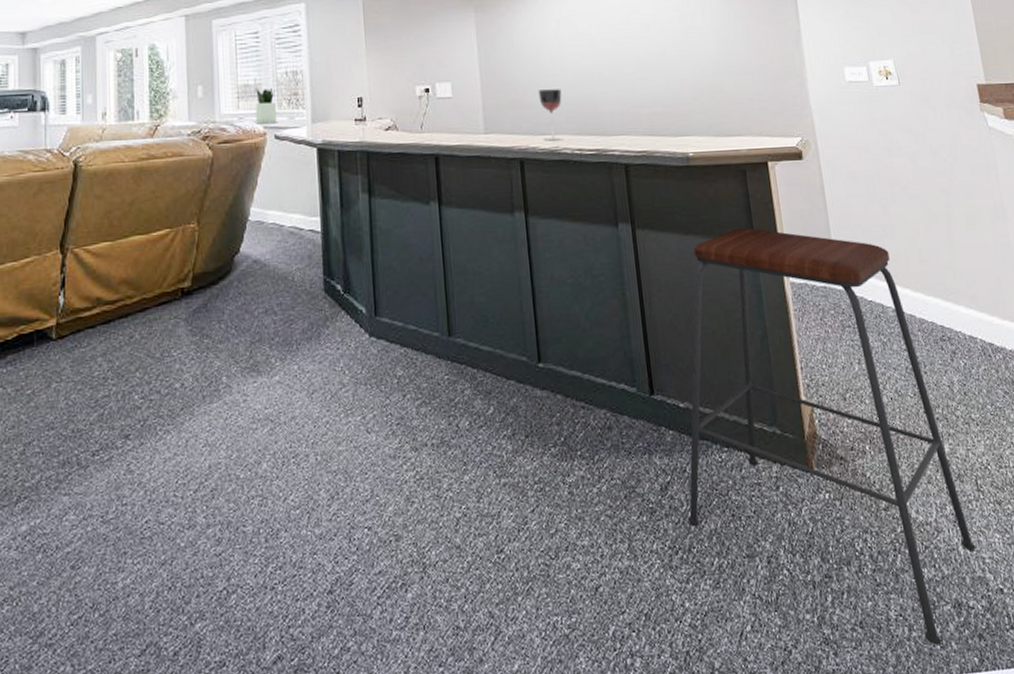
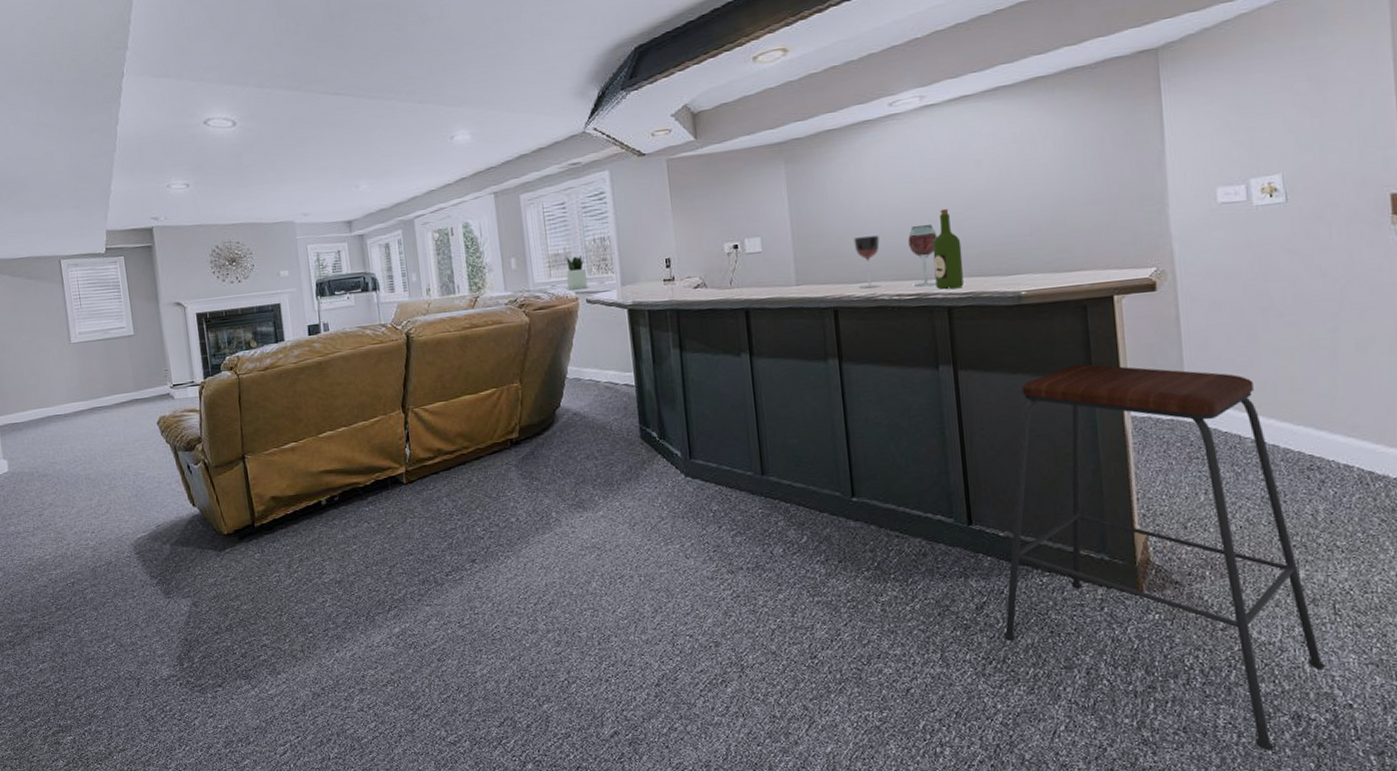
wineglass: none [587,82,615,143] -> present [908,225,938,287]
wine bottle: none [609,68,638,146] -> present [932,208,964,289]

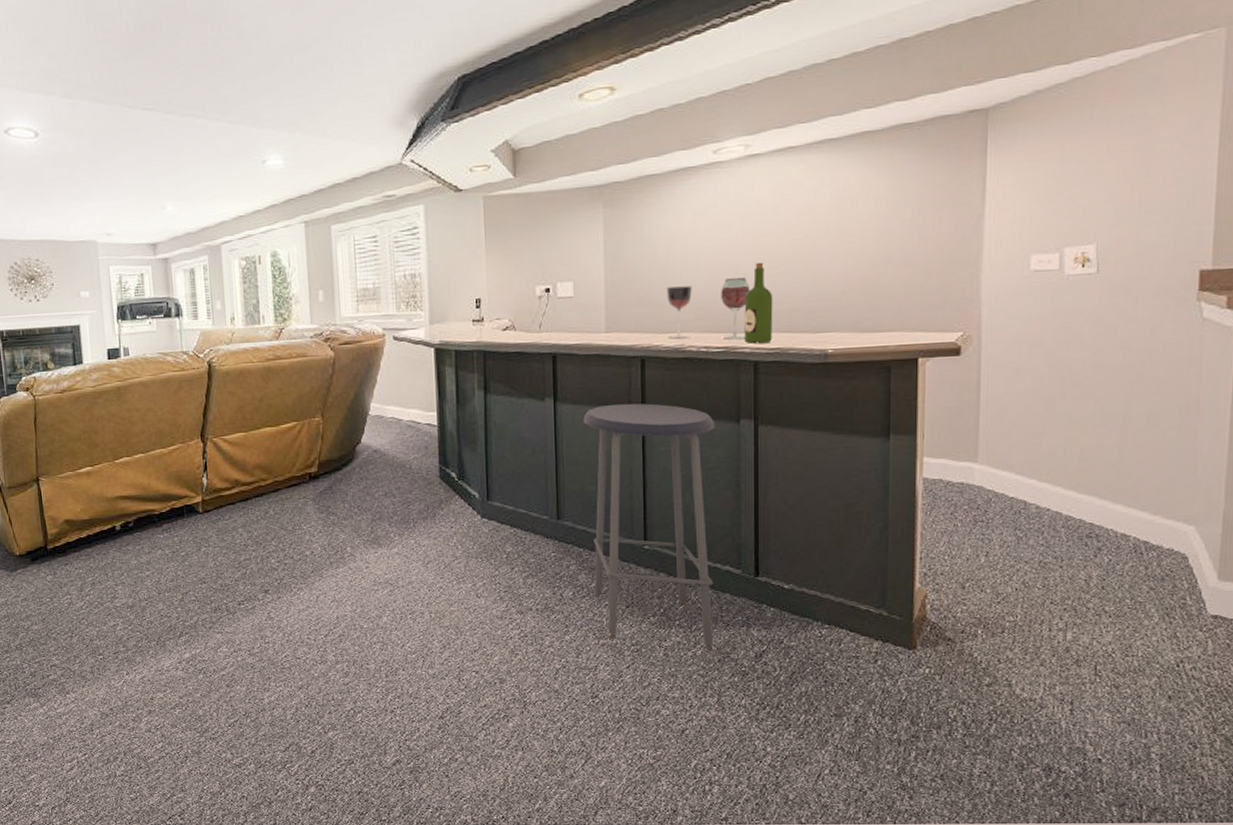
planter: present [565,254,589,291] -> none [372,290,397,327]
bar stool: none [780,354,932,603] -> present [583,403,715,650]
bar stool: present [1004,364,1325,751] -> none [780,424,1080,799]

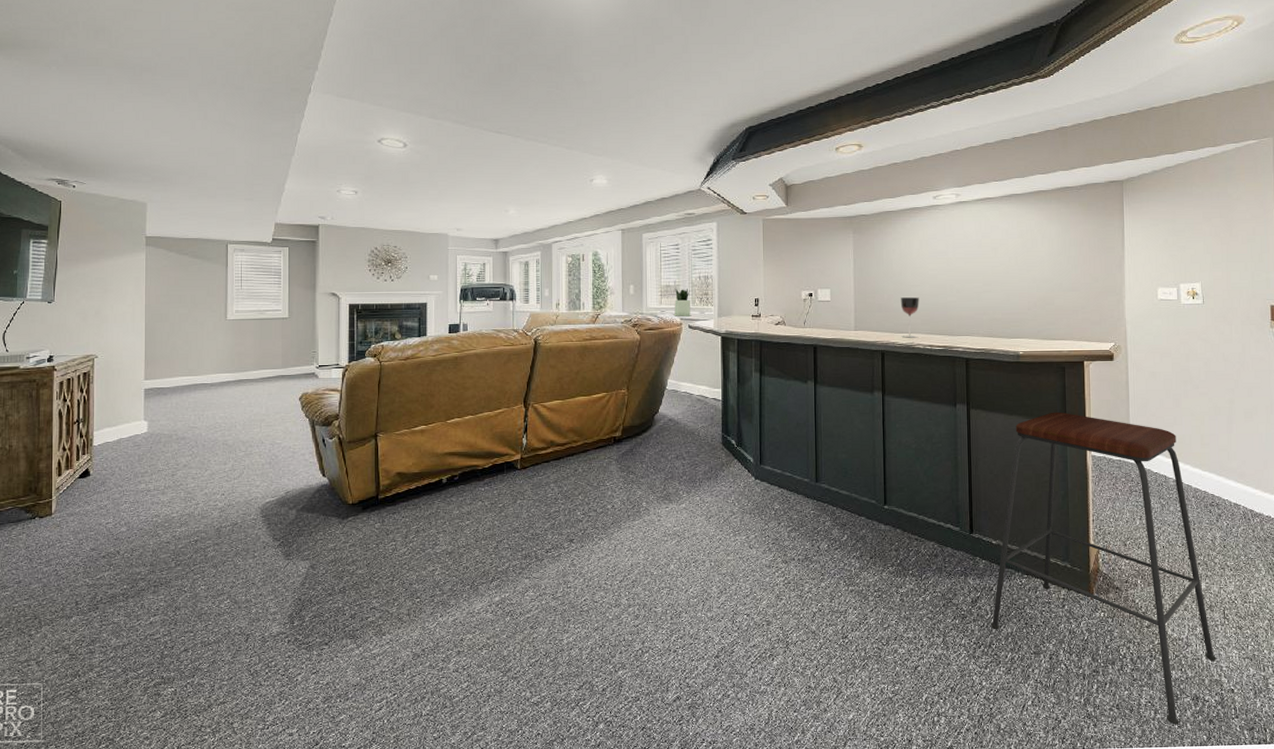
planter: none [372,290,397,327] -> present [672,288,692,317]
bar stool: present [583,403,715,650] -> none [837,387,939,596]
wineglass: present [721,278,750,340] -> none [941,293,962,341]
wine bottle: present [744,262,773,343] -> none [958,282,979,344]
bar stool: none [780,424,1080,799] -> present [991,412,1217,725]

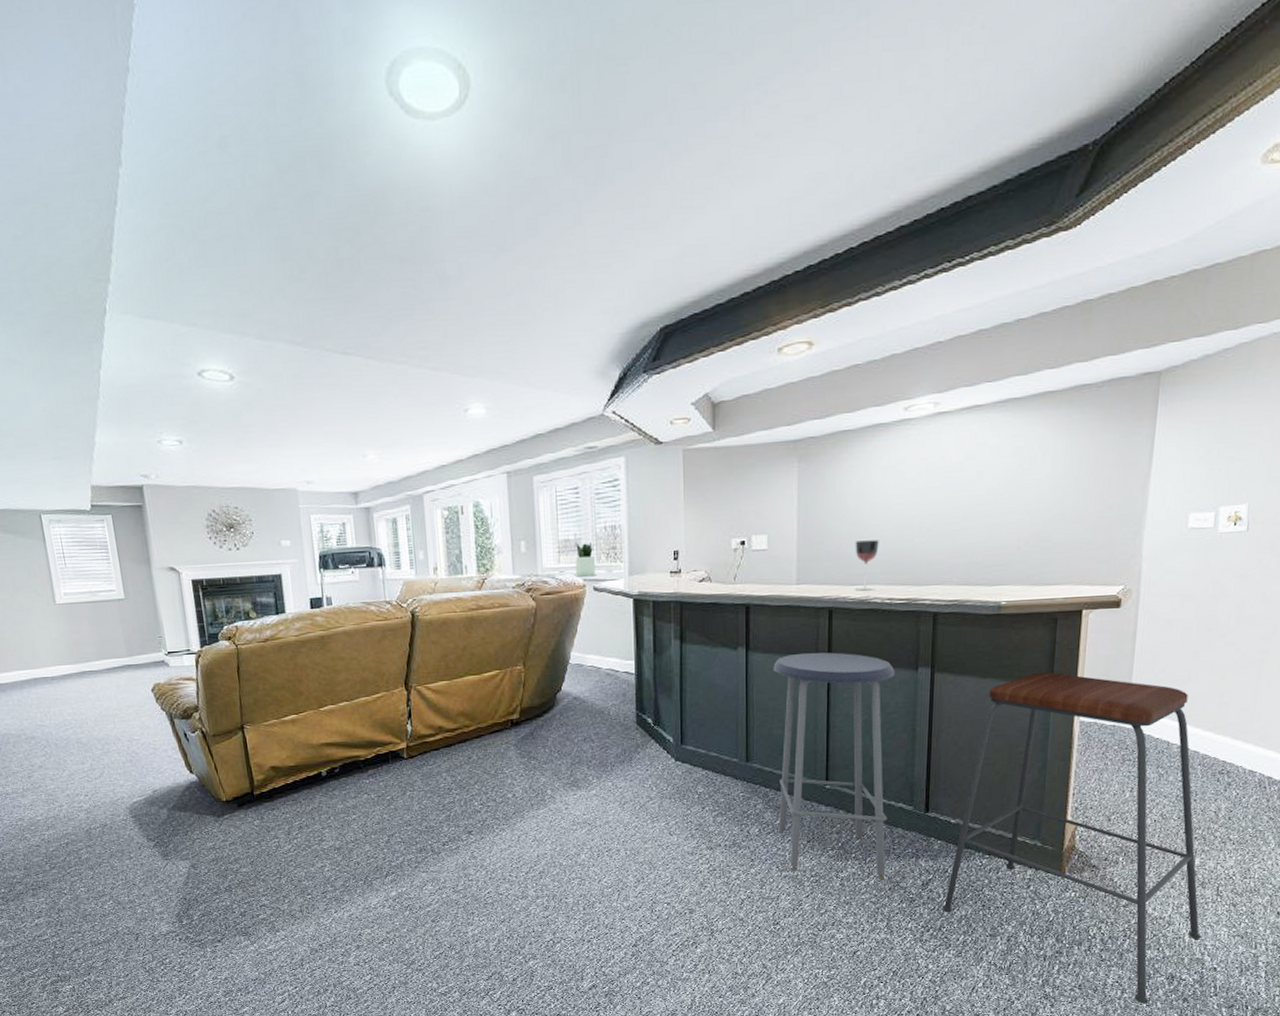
bar stool: none [837,387,939,596] -> present [773,652,895,879]

